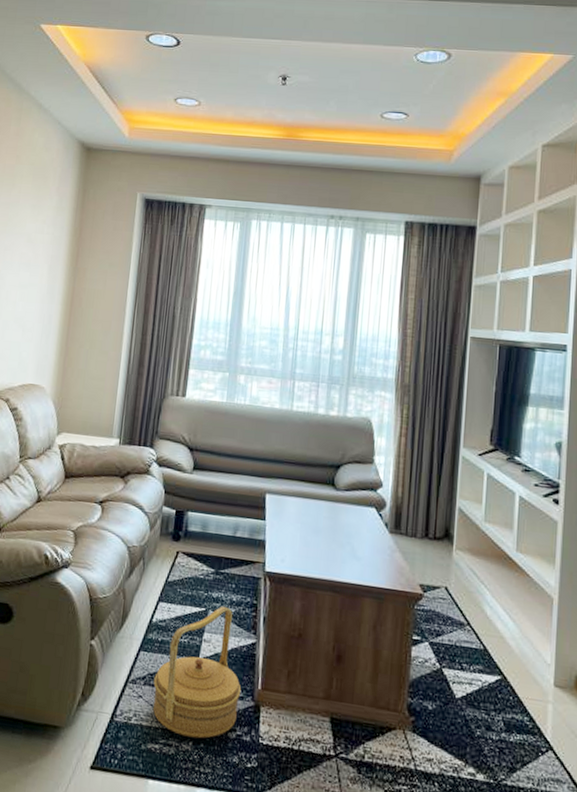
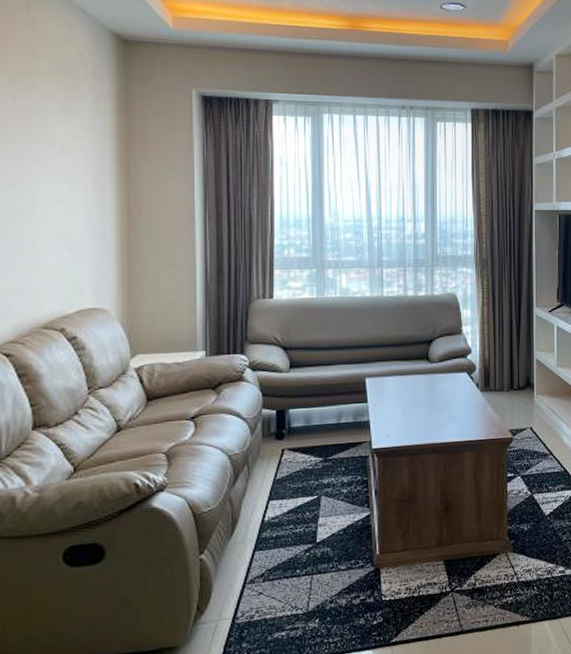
basket: present [153,606,242,739] -> none [273,489,361,617]

